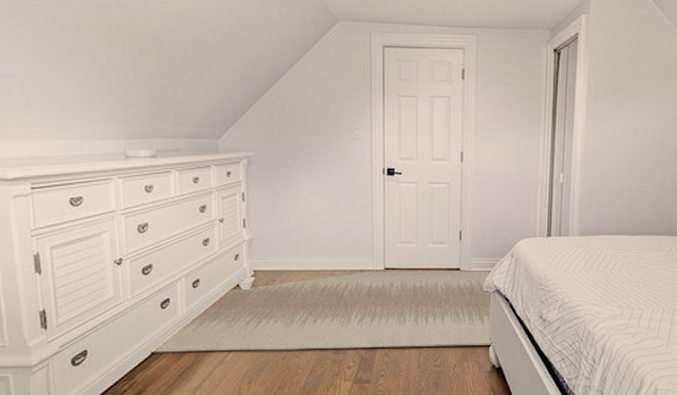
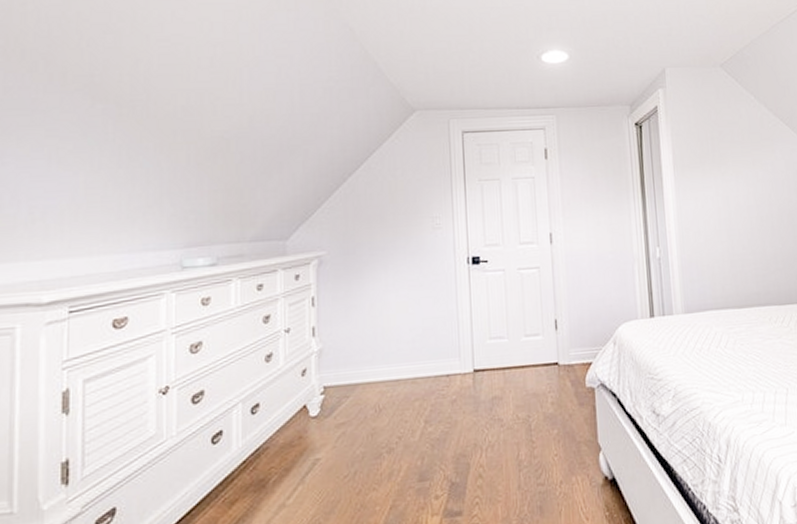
rug: present [151,270,491,353] -> none [196,362,601,503]

